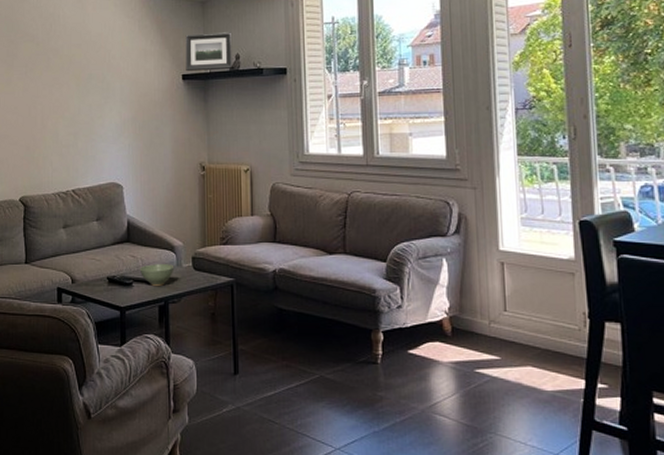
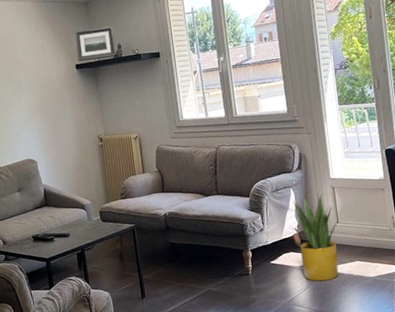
bowl: present [139,264,175,287] -> none [58,219,86,239]
planter: none [445,267,508,387] -> present [293,193,340,282]

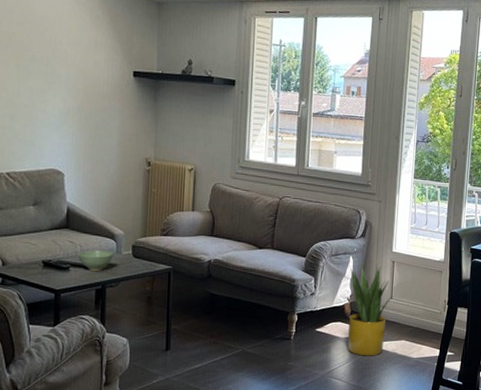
bowl: none [58,219,86,239] -> present [77,250,114,272]
picture frame: present [75,26,116,62] -> none [137,32,186,73]

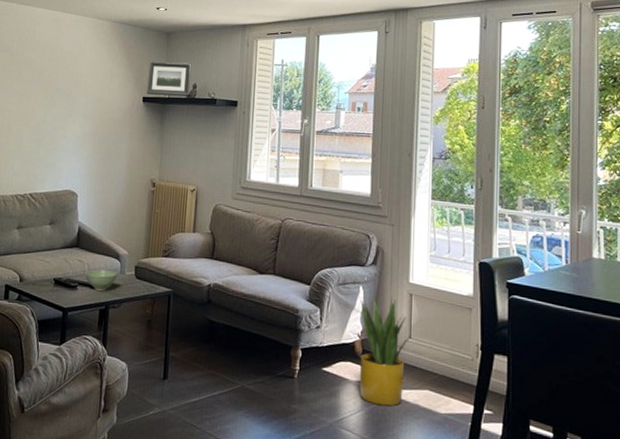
picture frame: none [137,32,186,73] -> present [147,61,191,97]

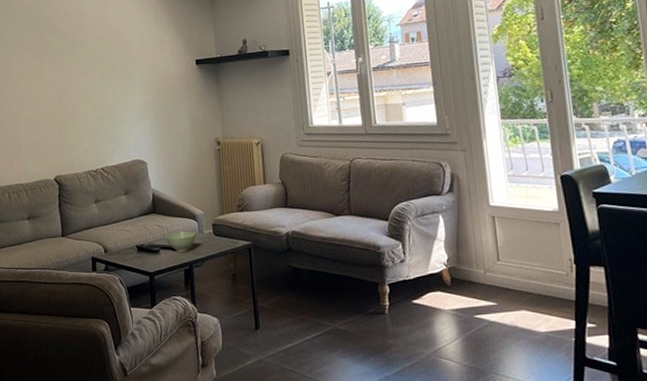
picture frame: present [147,61,191,97] -> none [197,20,240,57]
planter: present [359,297,413,407] -> none [442,222,501,331]

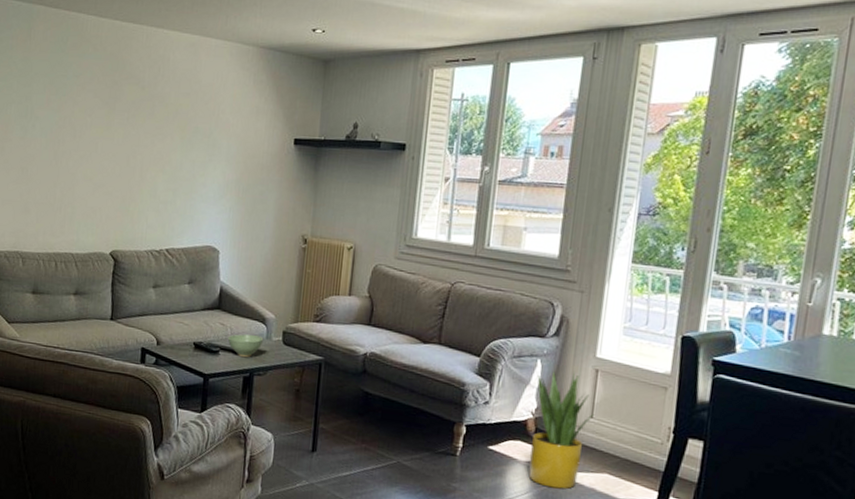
planter: none [442,222,501,331] -> present [528,371,595,490]

